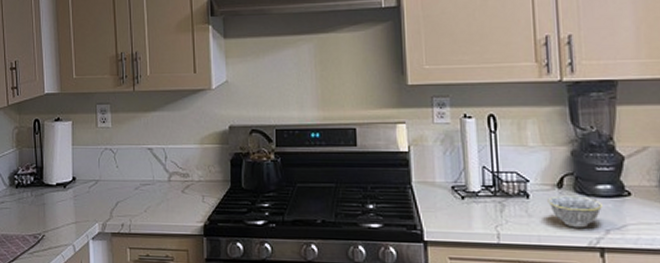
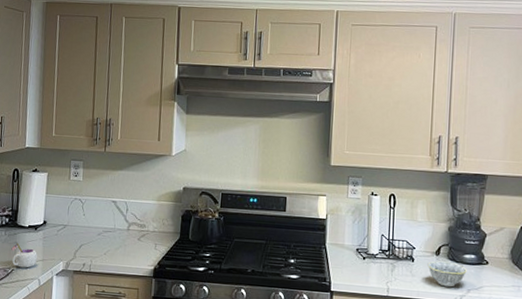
mug: none [40,205,69,233] -> present [11,243,37,268]

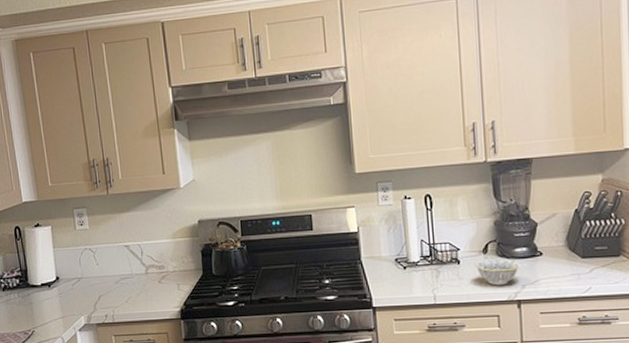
mug: present [11,243,37,268] -> none [27,304,57,328]

